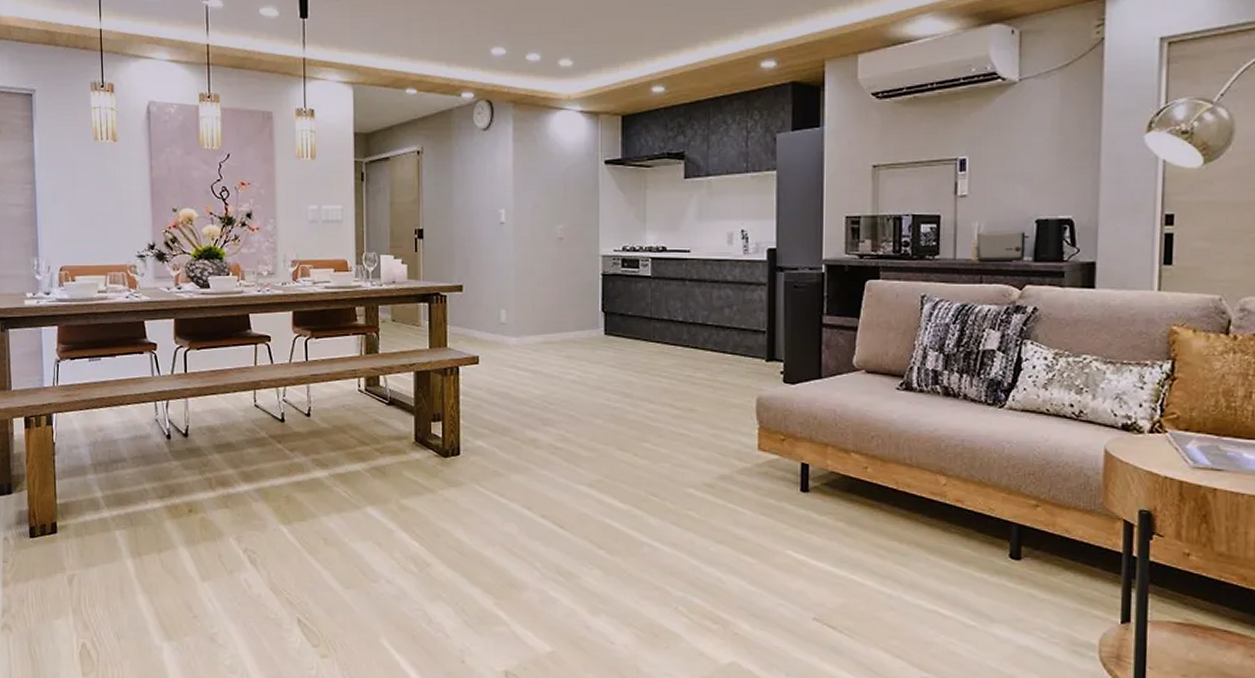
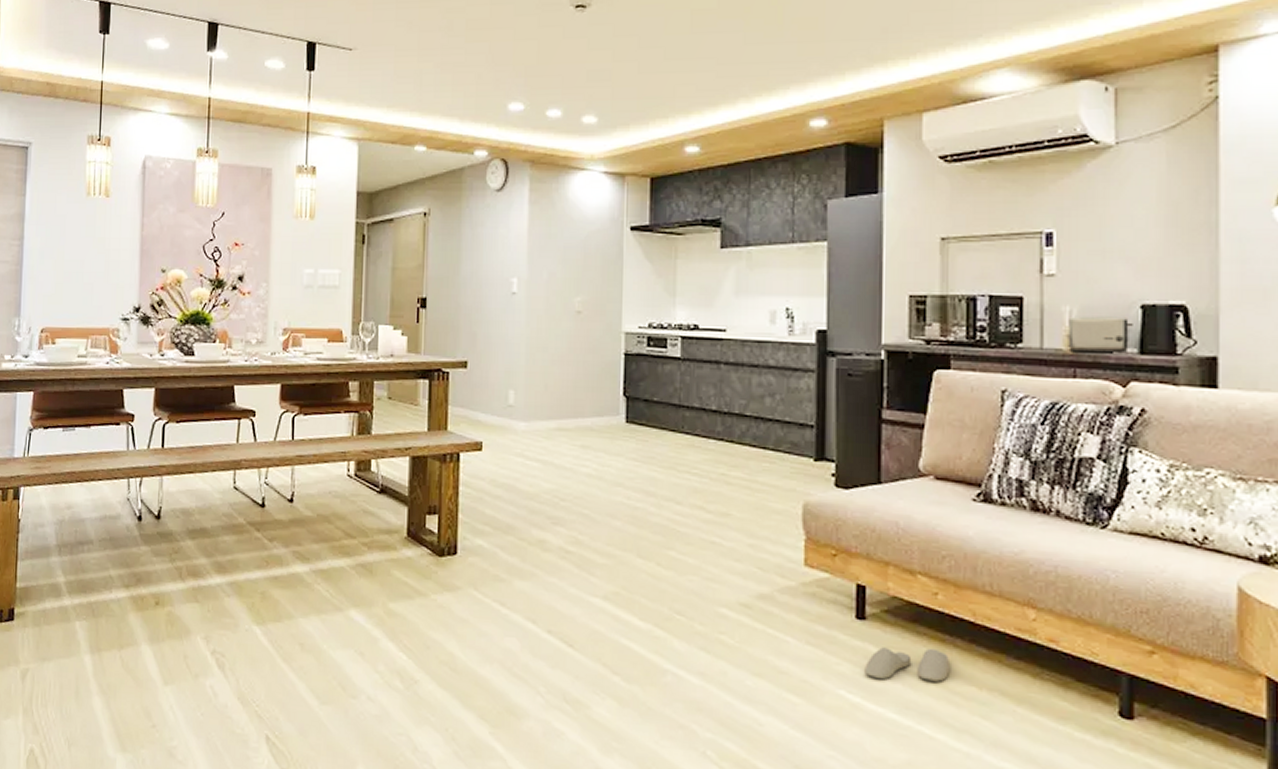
slippers: none [808,512,878,540] -> present [864,647,951,682]

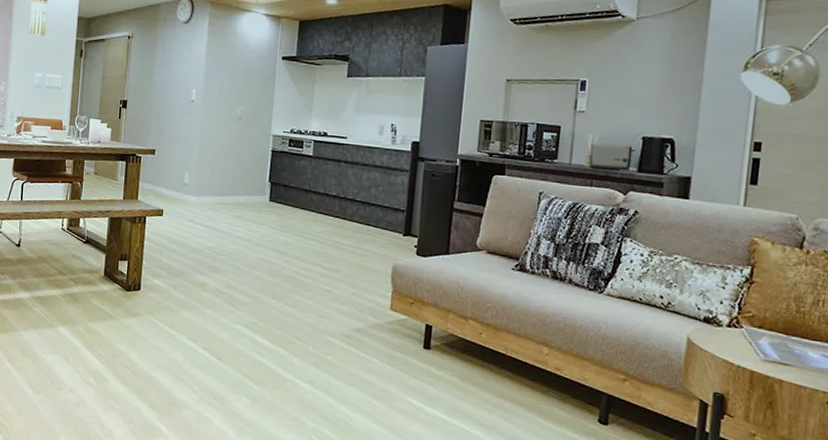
slippers: present [864,647,951,682] -> none [426,369,487,395]

